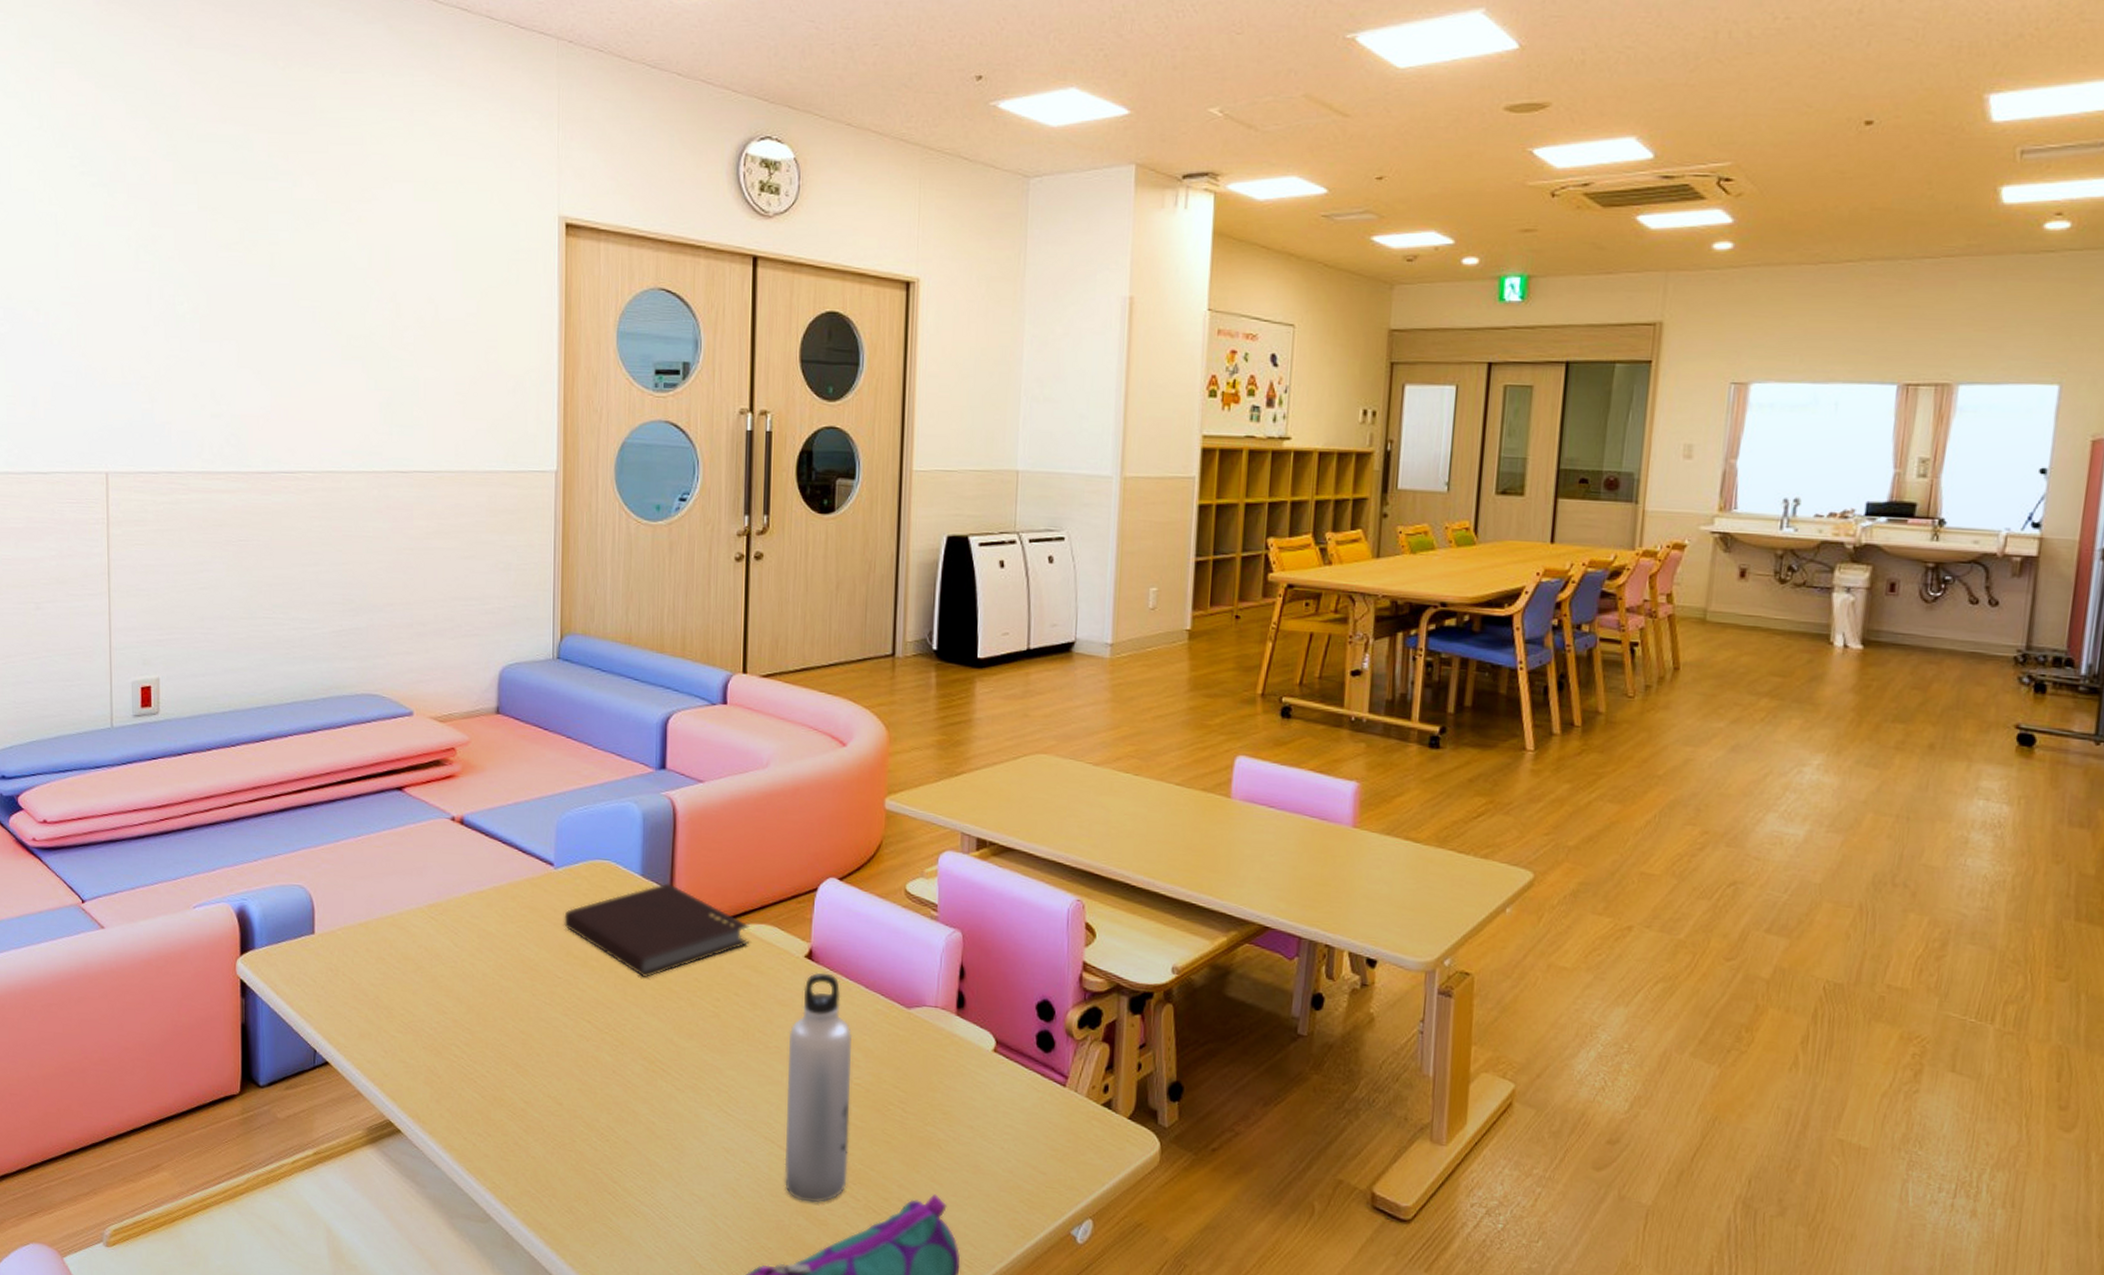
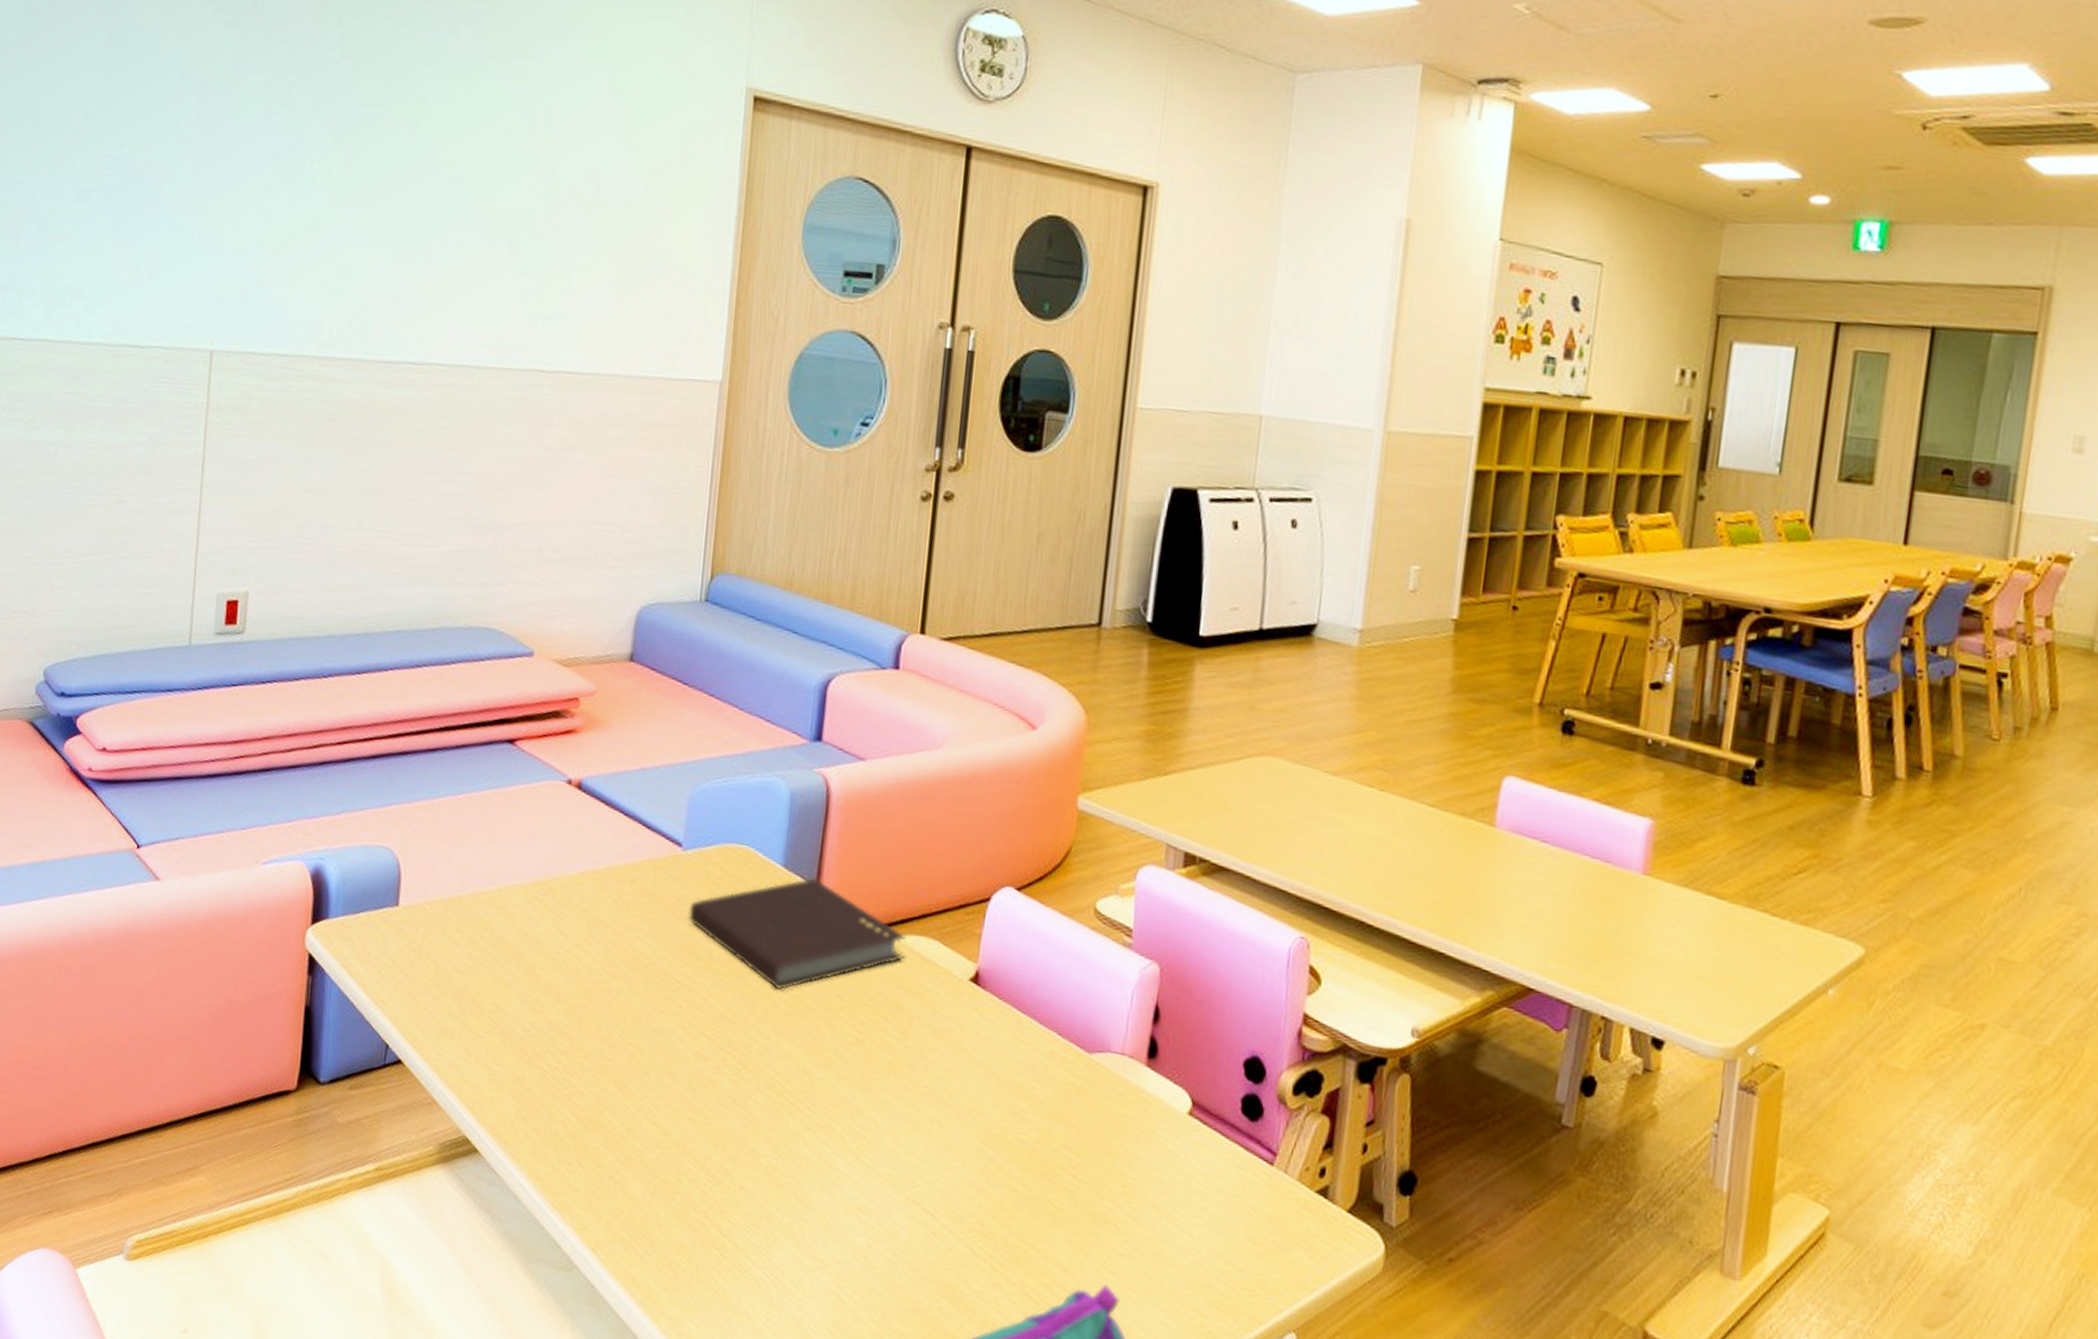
water bottle: present [784,972,853,1203] -> none [926,999,1021,1284]

